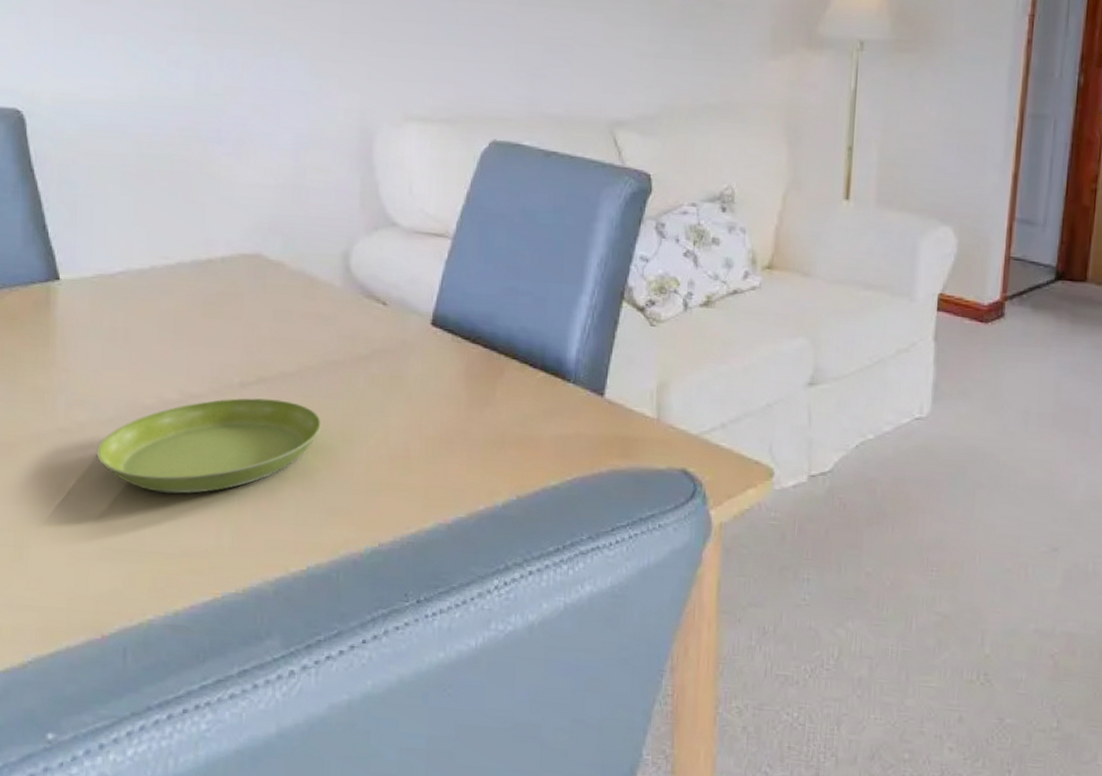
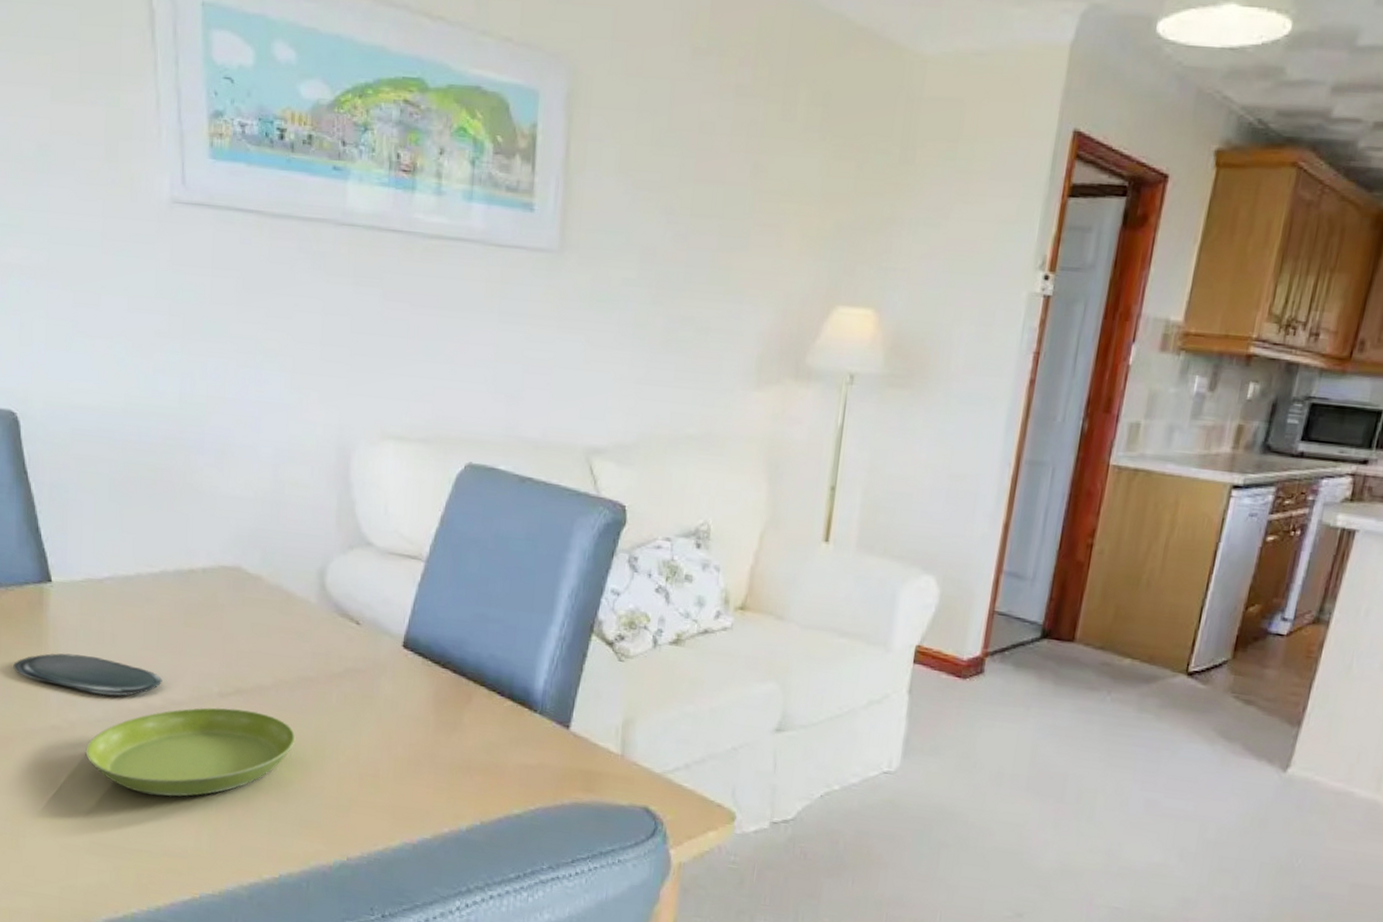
oval tray: none [17,352,180,394] -> present [13,653,162,696]

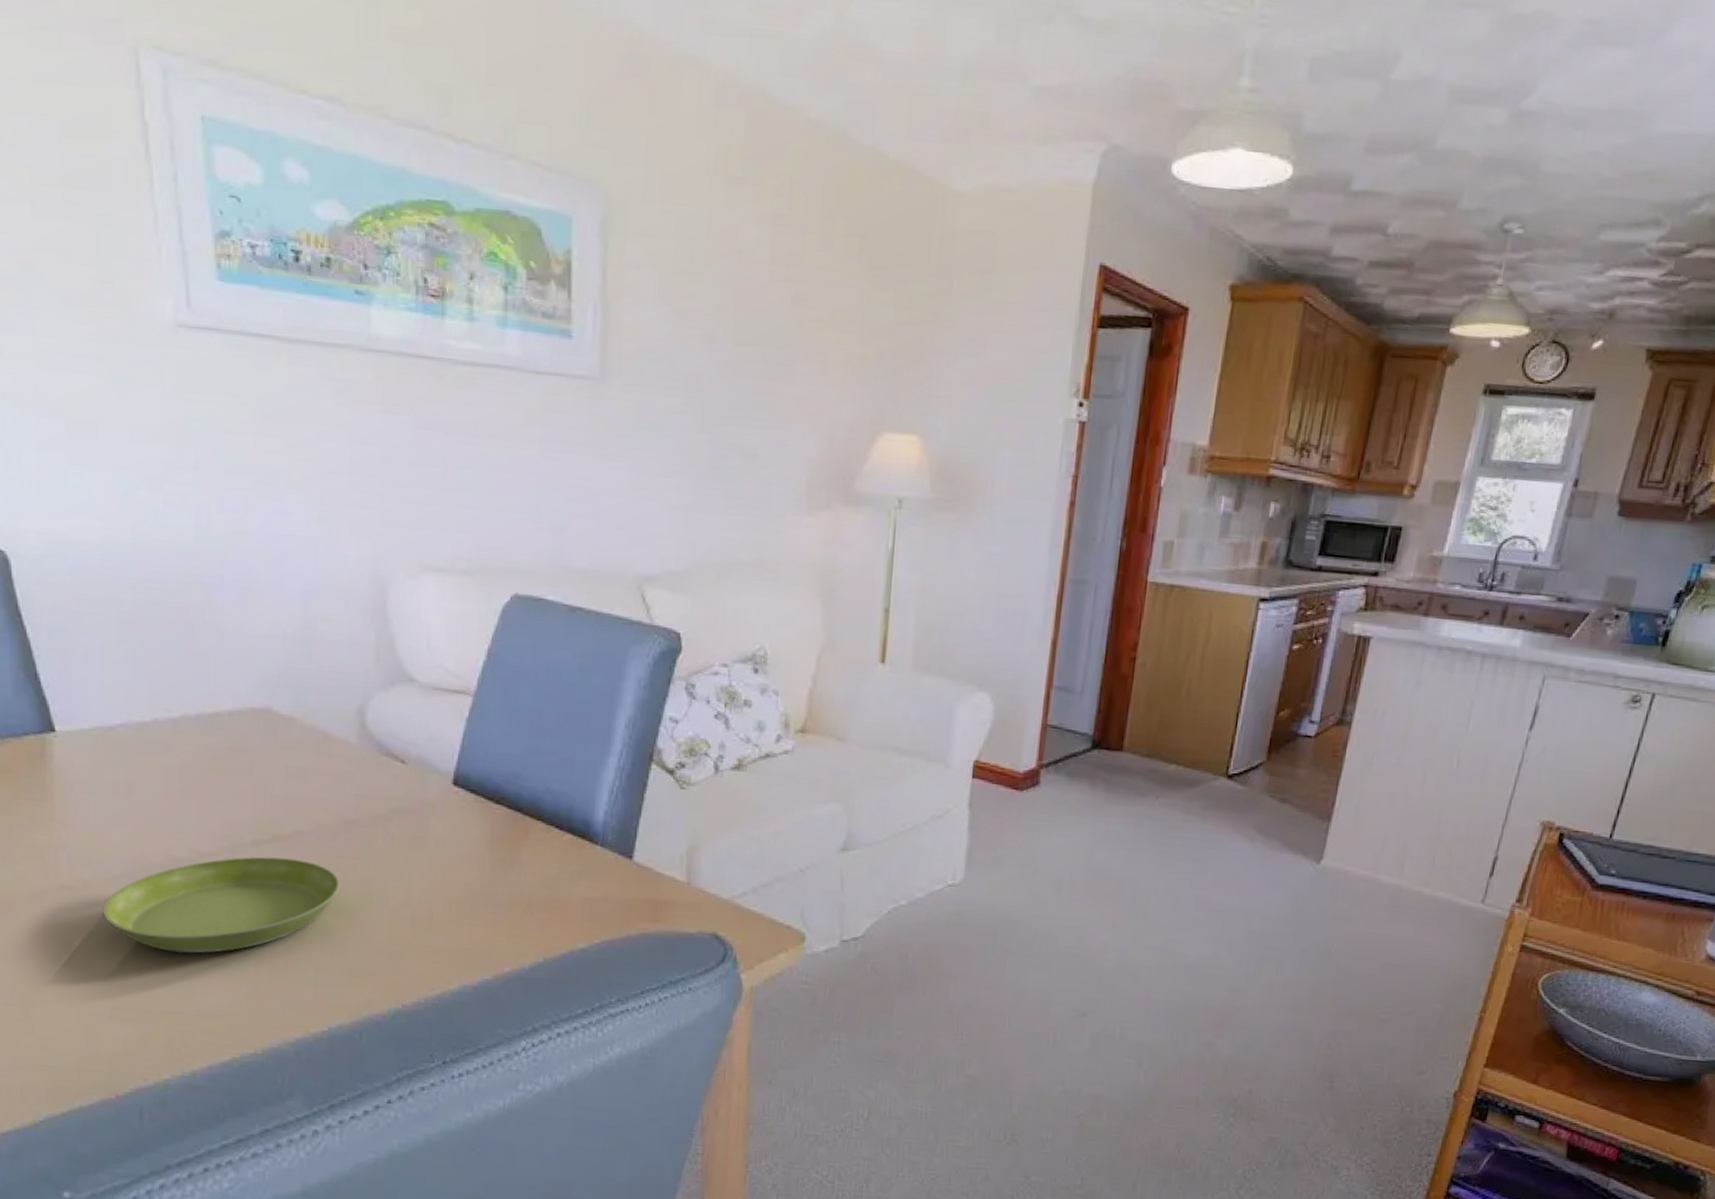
oval tray: present [13,653,162,696] -> none [14,807,188,851]

